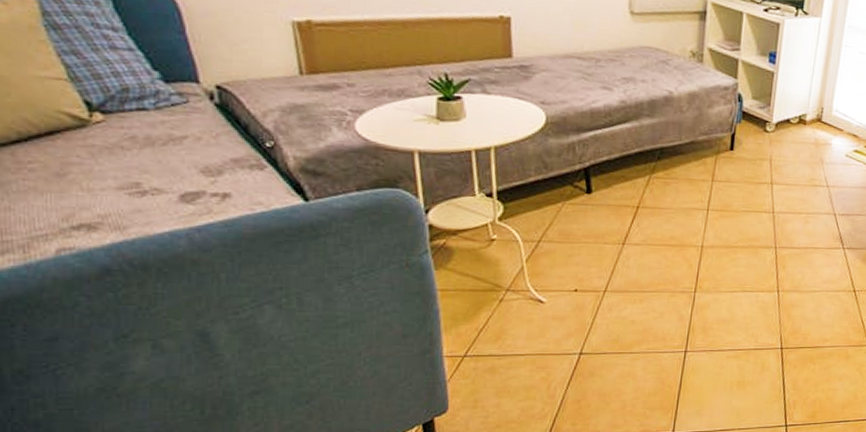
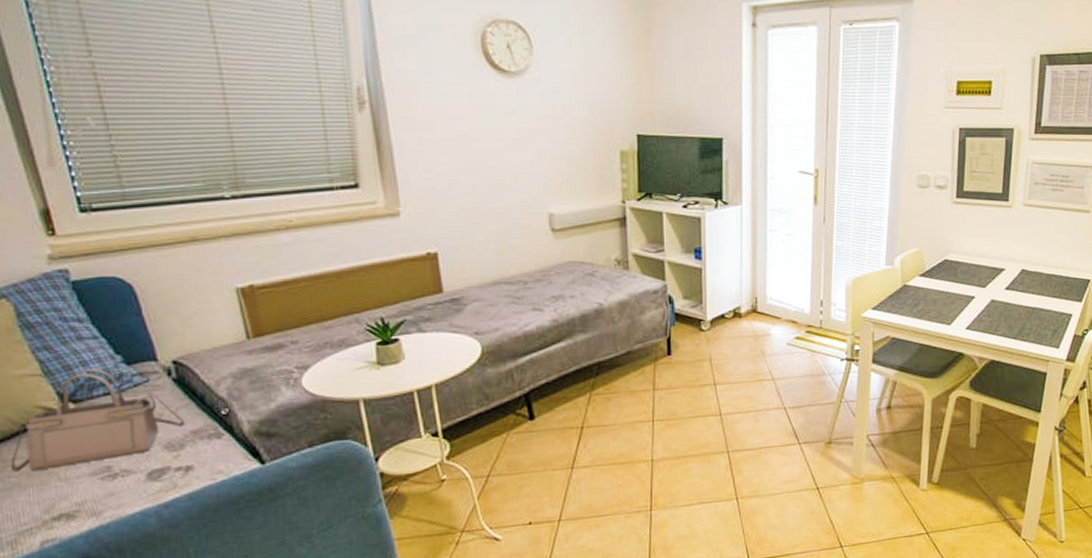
handbag: none [27,79,224,178] -> present [11,367,184,473]

